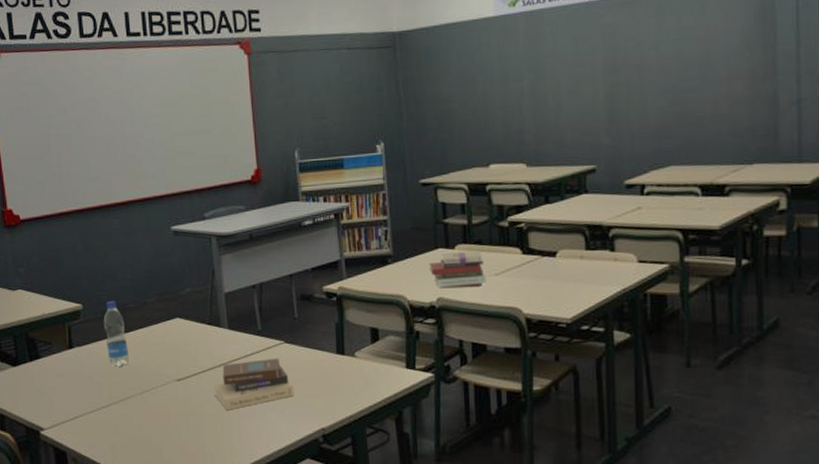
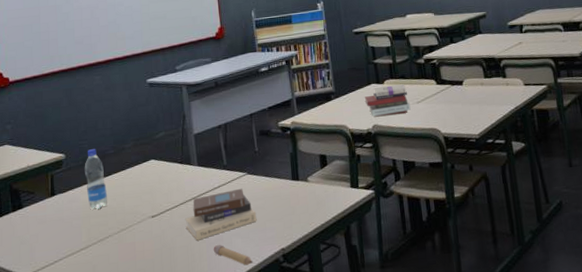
pencil: none [244,416,288,442] -> present [213,244,253,265]

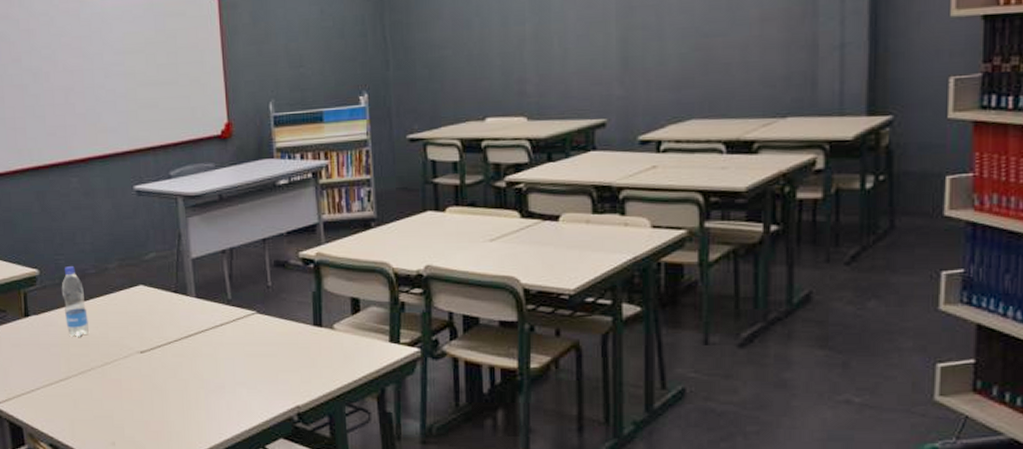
books: present [185,188,257,241] -> none [179,329,267,385]
pencil: present [213,244,253,265] -> none [212,392,260,420]
books: present [364,84,411,117] -> none [416,214,480,254]

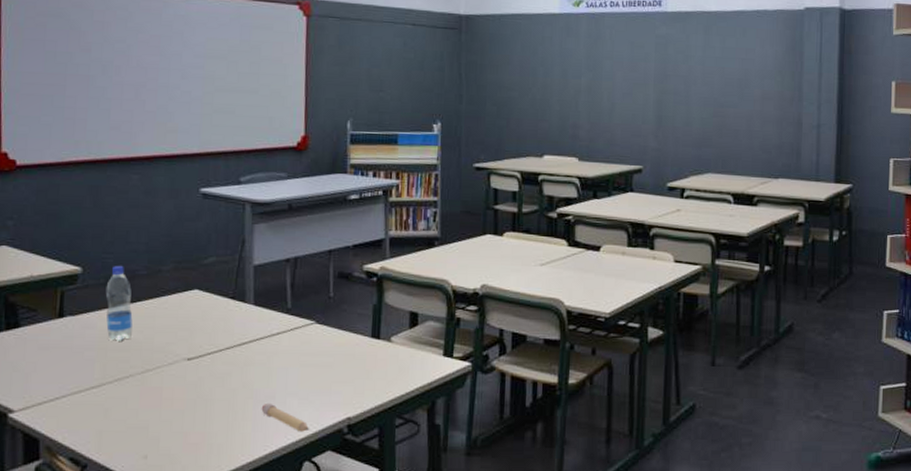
pencil: none [212,392,260,420] -> present [261,402,309,432]

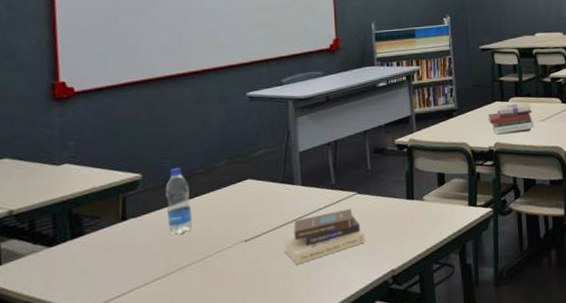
books: none [229,339,322,395] -> present [284,208,366,265]
pencil: present [261,402,309,432] -> none [314,267,358,289]
books: none [475,239,532,275] -> present [487,102,535,134]

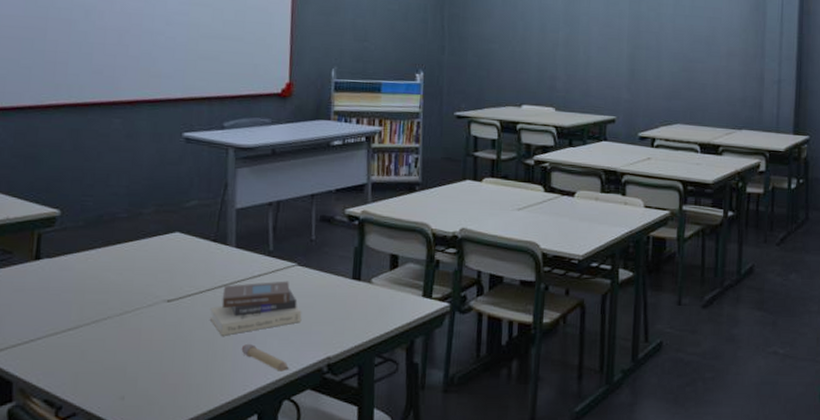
bottle: present [165,168,192,235] -> none [84,209,112,283]
pencil: none [314,267,358,289] -> present [241,343,289,372]
books: present [487,102,535,134] -> none [455,184,509,220]

